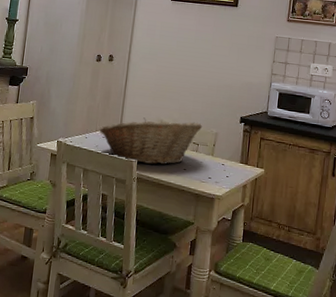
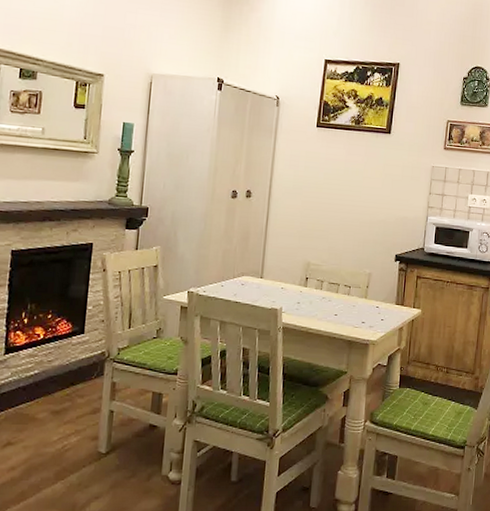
fruit basket: present [99,117,203,165] -> none [237,260,355,312]

